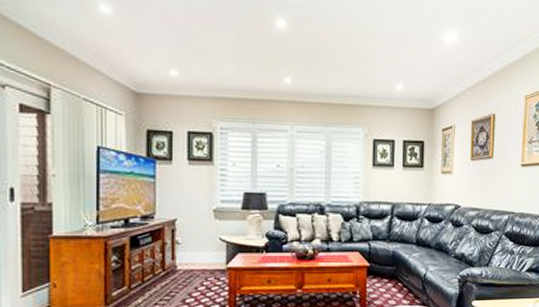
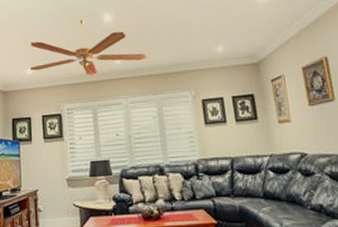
ceiling fan: none [175,18,322,92] -> present [30,19,147,75]

